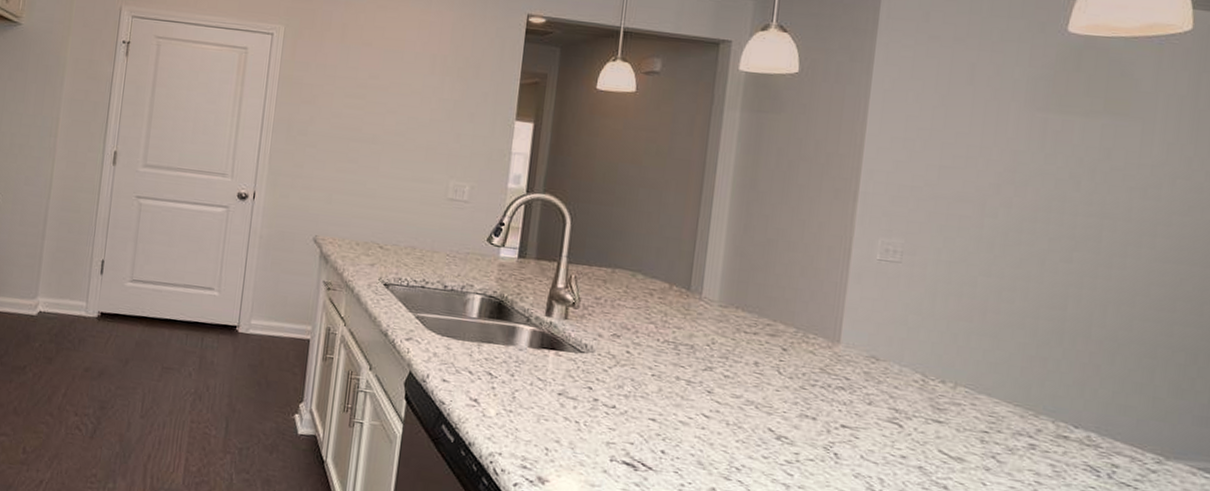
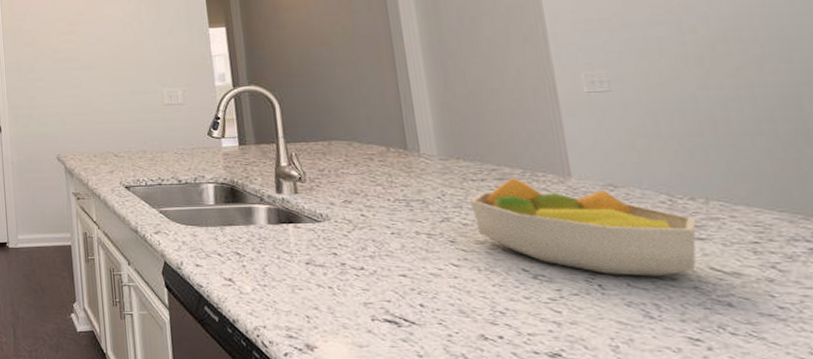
fruit bowl: none [736,336,940,453] -> present [469,178,697,277]

